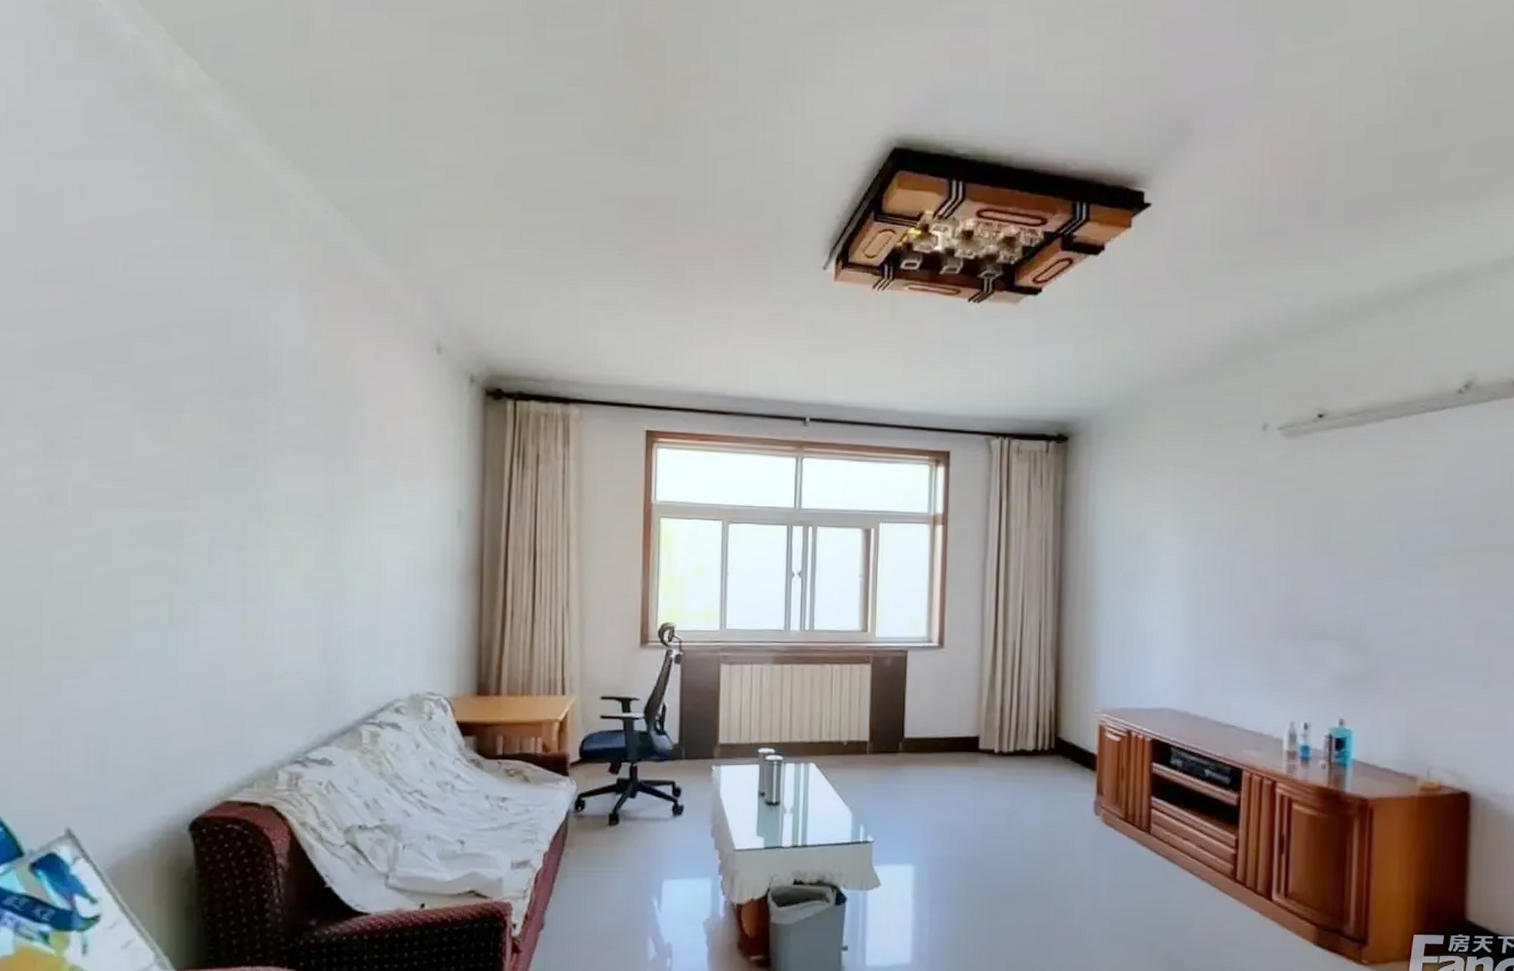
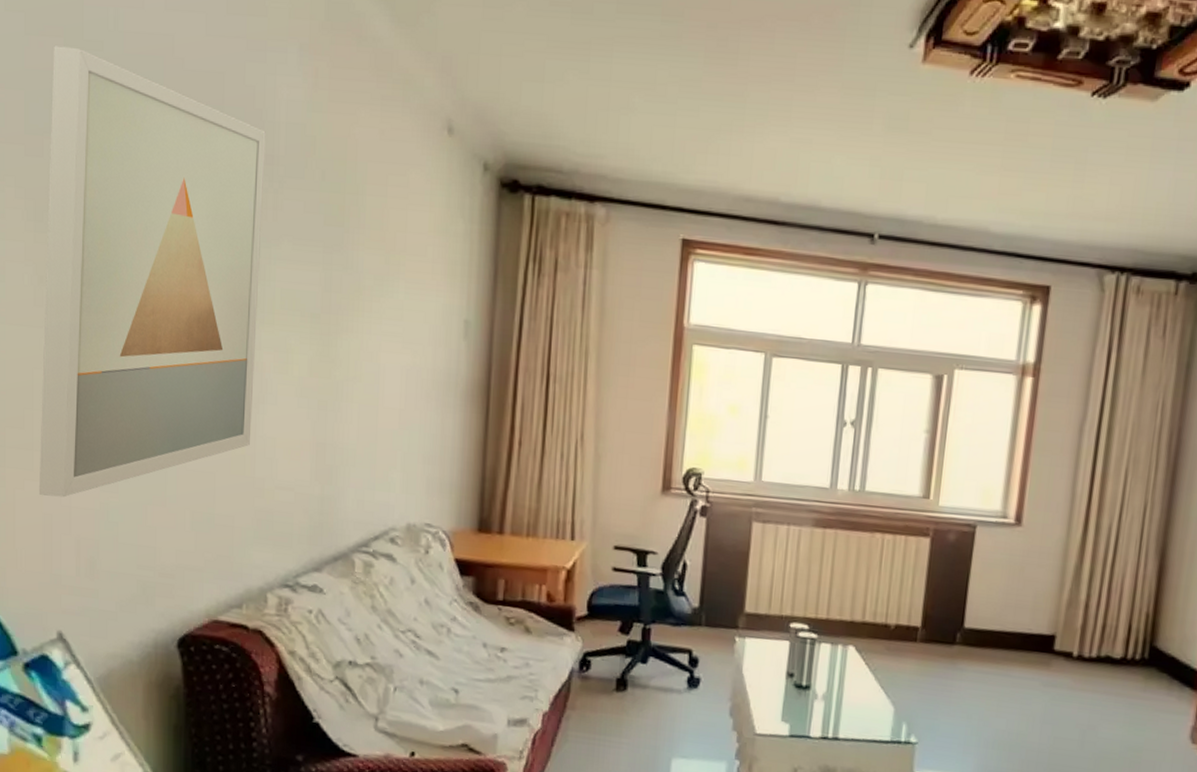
wall art: none [47,291,269,700] -> present [38,46,266,498]

